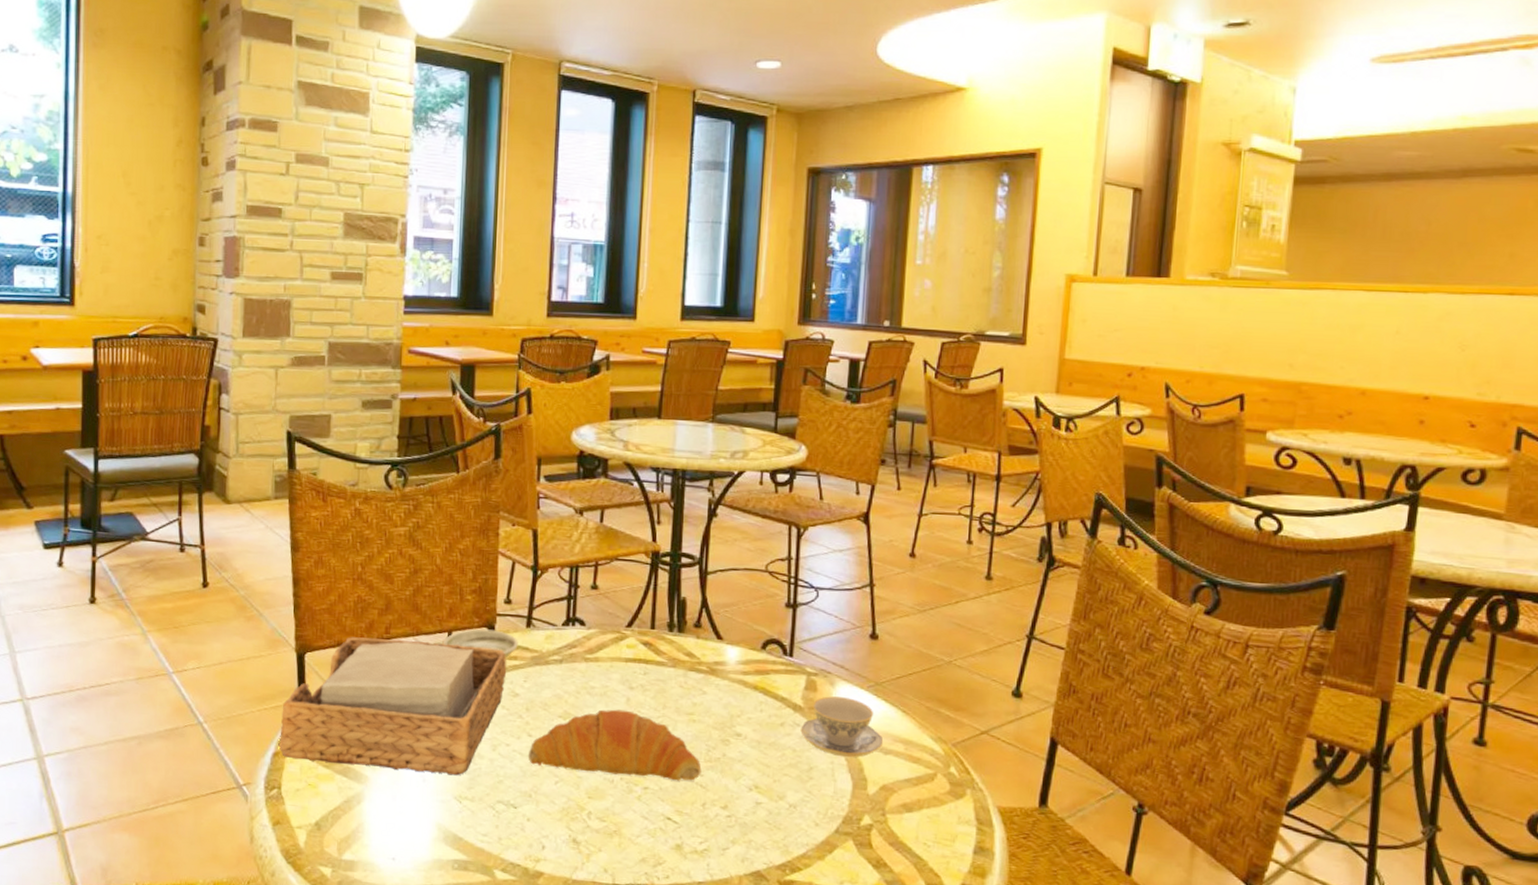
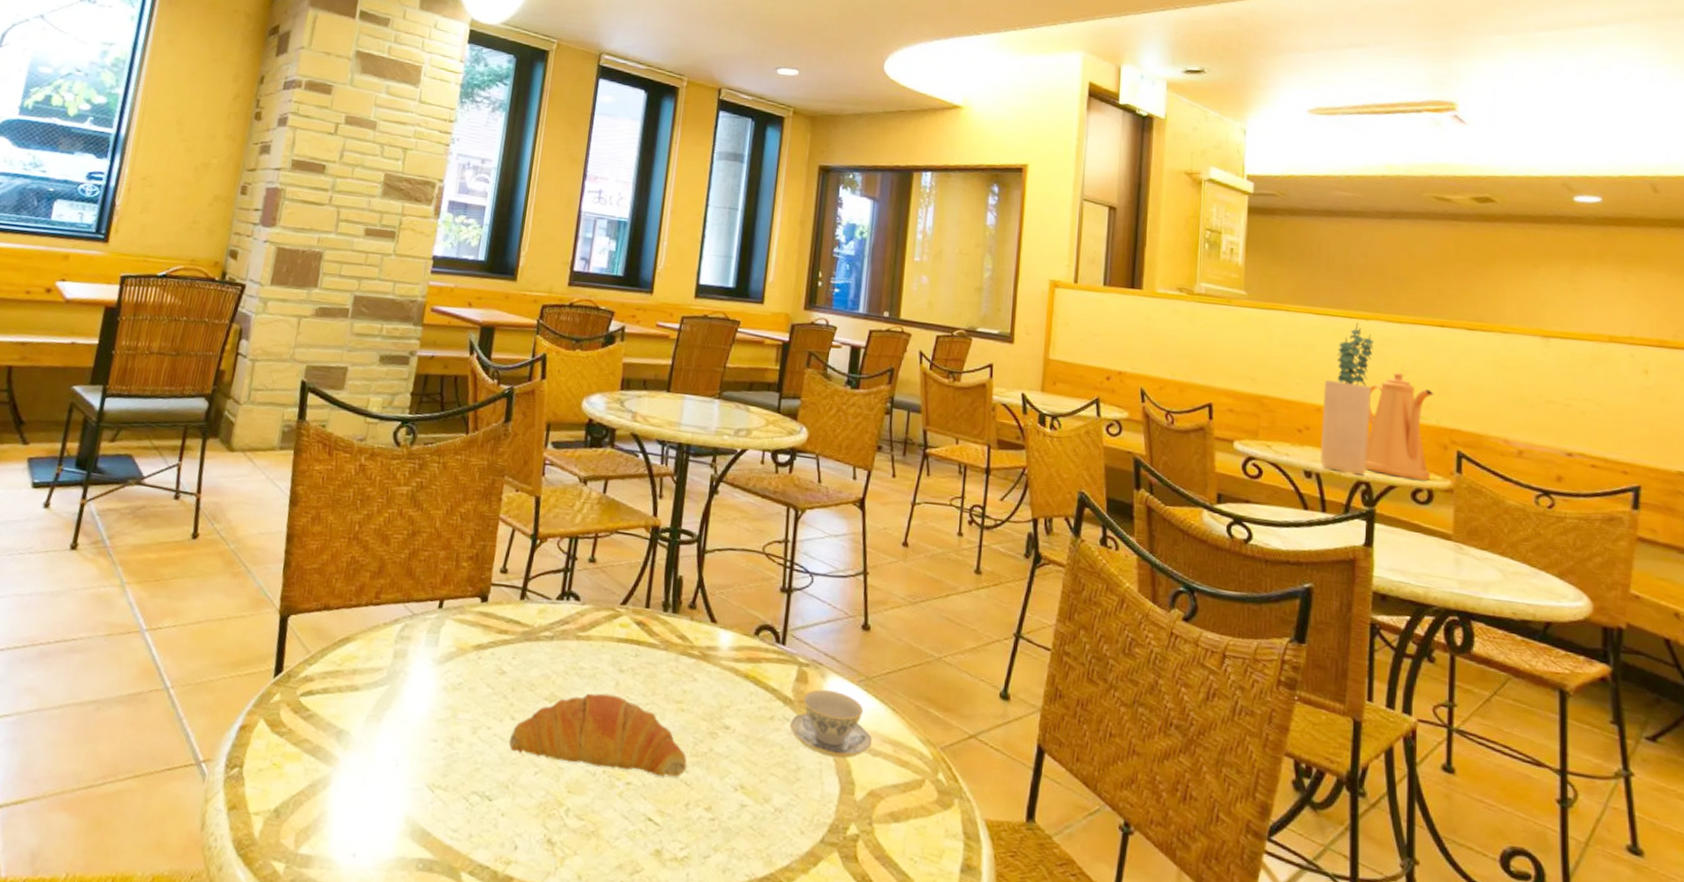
napkin holder: present [279,637,506,776] -> none [247,600,497,761]
saucer: present [442,628,518,659] -> none [432,597,511,632]
vase: none [1362,297,1431,459] -> present [1320,323,1373,476]
coffee pot: none [1413,347,1497,460] -> present [1366,372,1434,481]

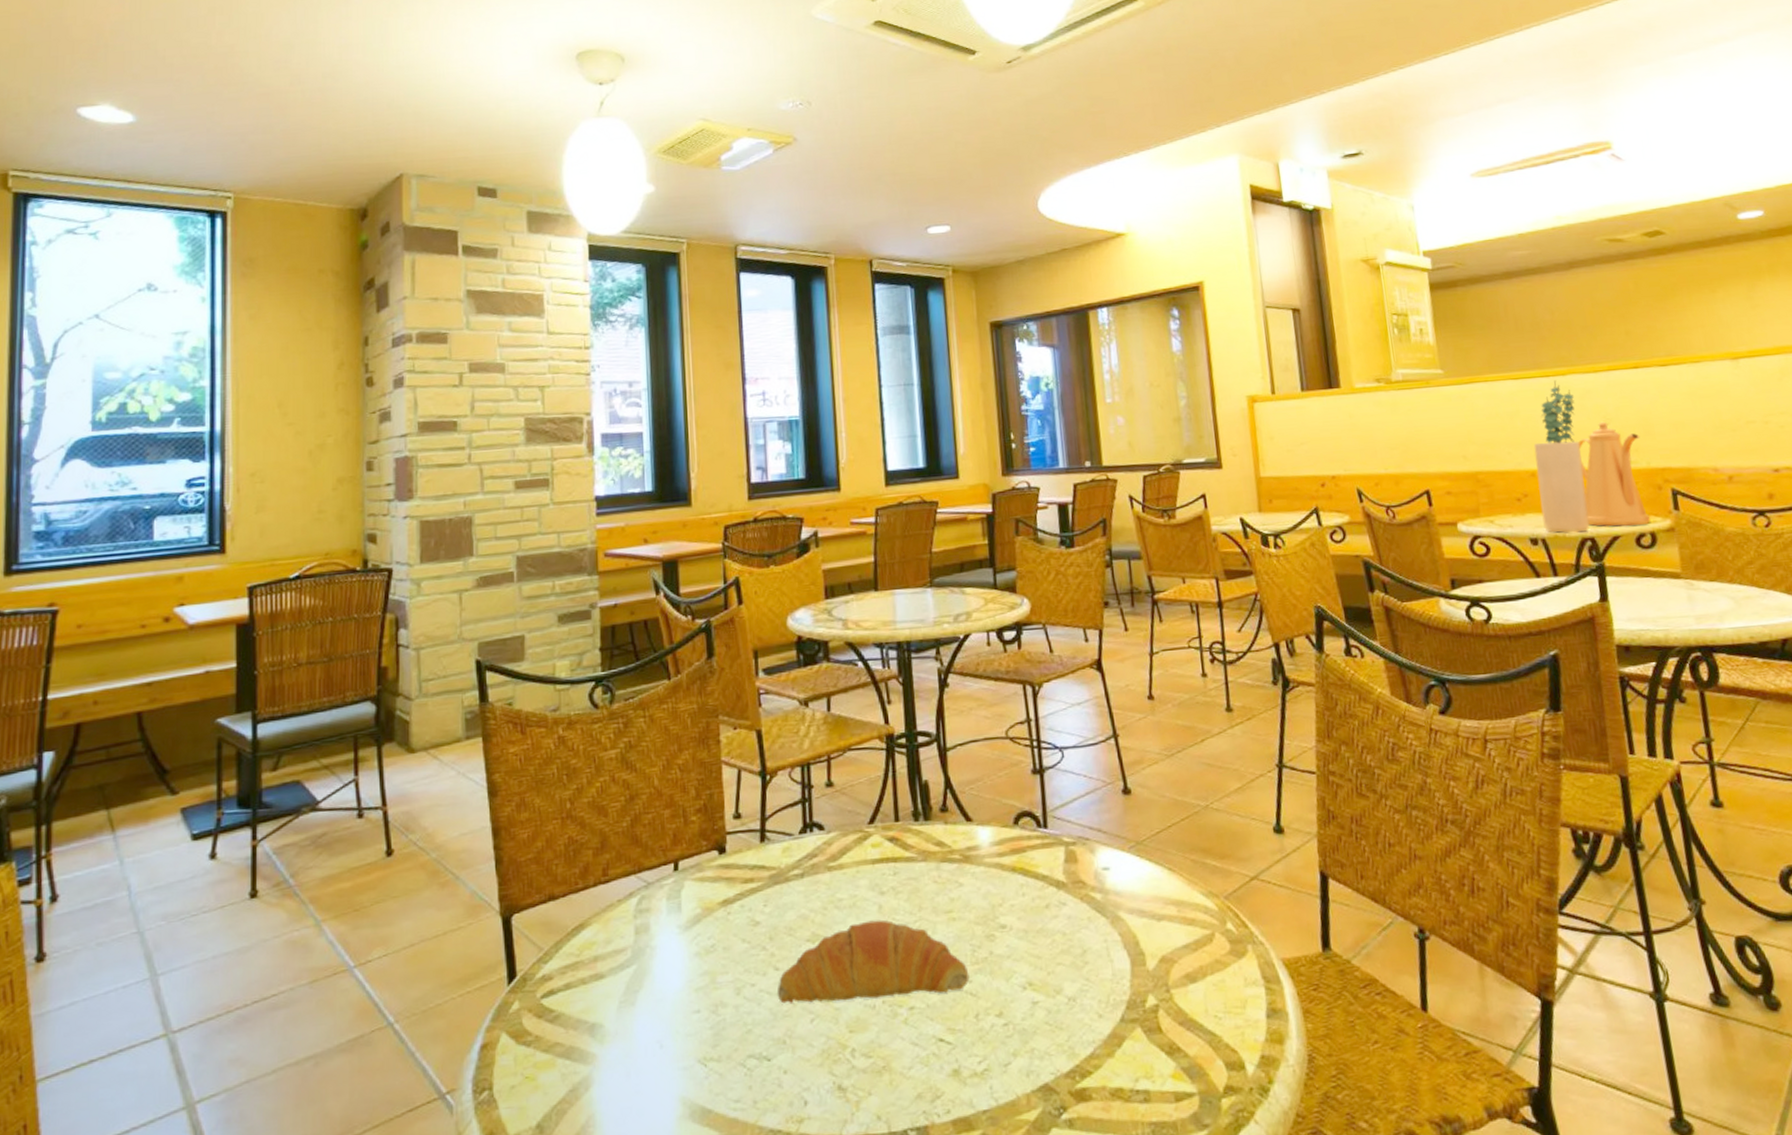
teacup: present [789,689,873,758] -> none [1067,863,1155,932]

